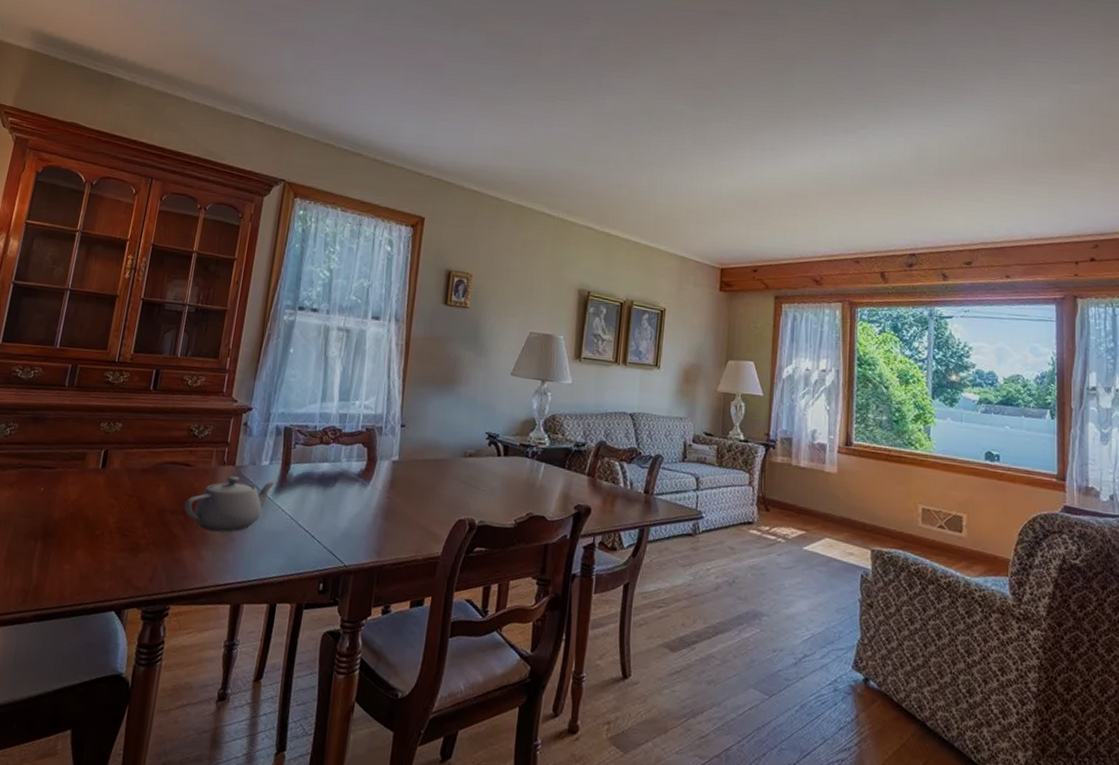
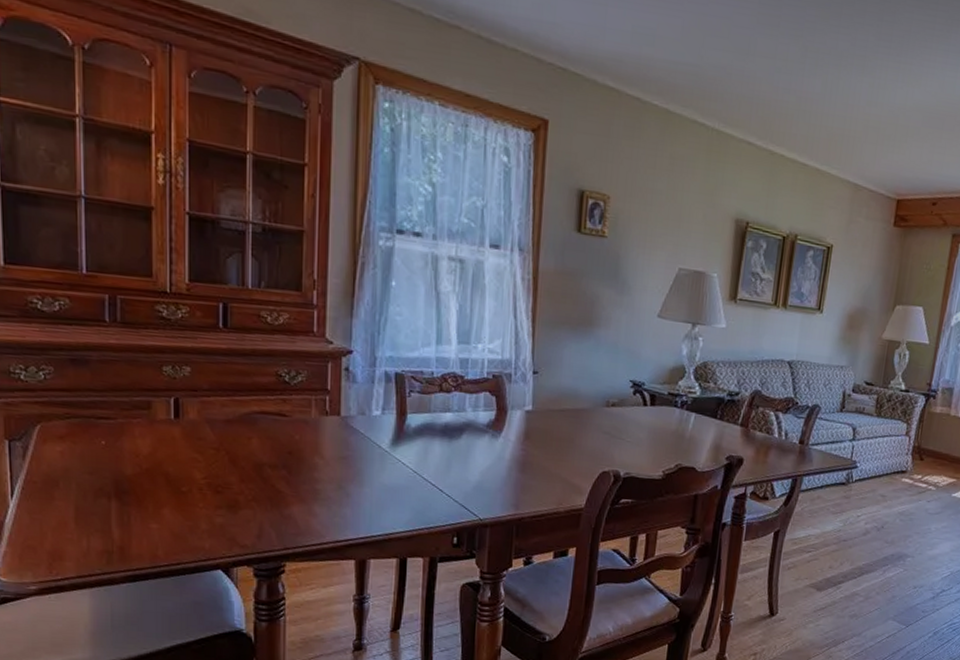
teapot: present [184,476,276,533] -> none [285,427,391,487]

